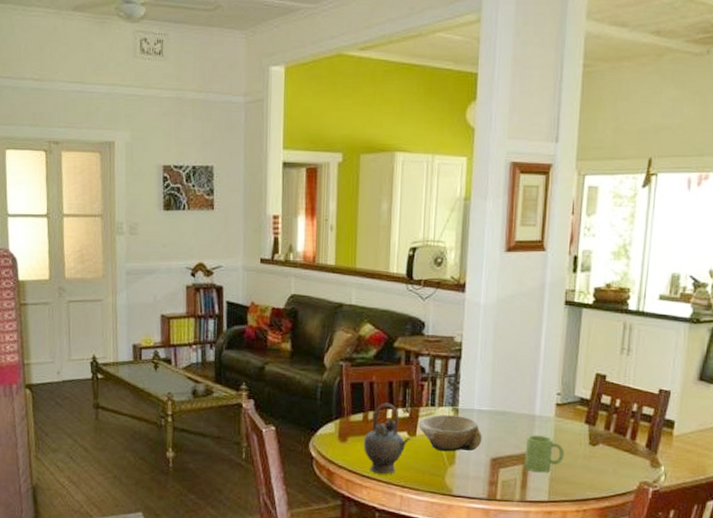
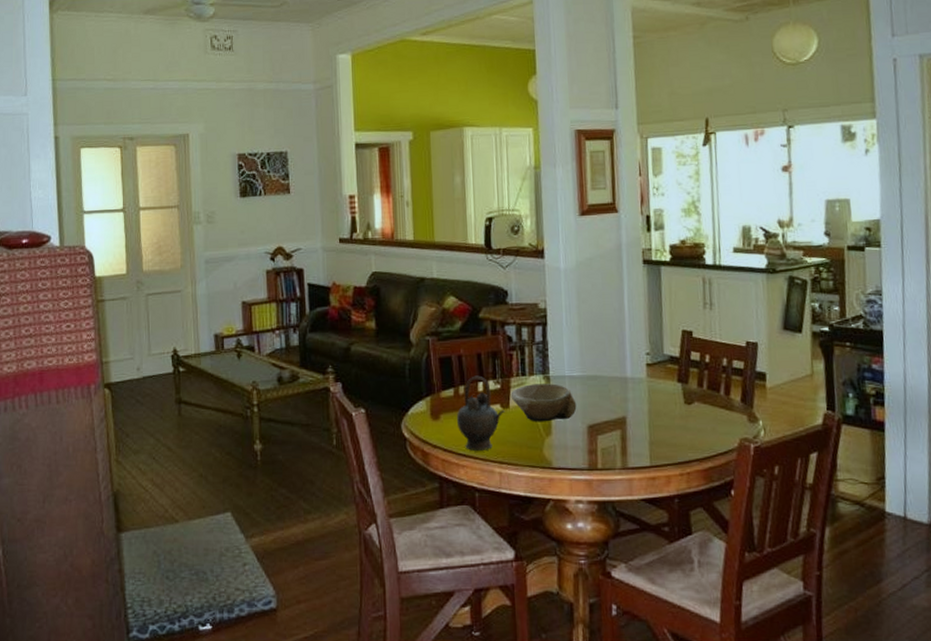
mug: present [524,434,565,473] -> none [621,397,661,437]

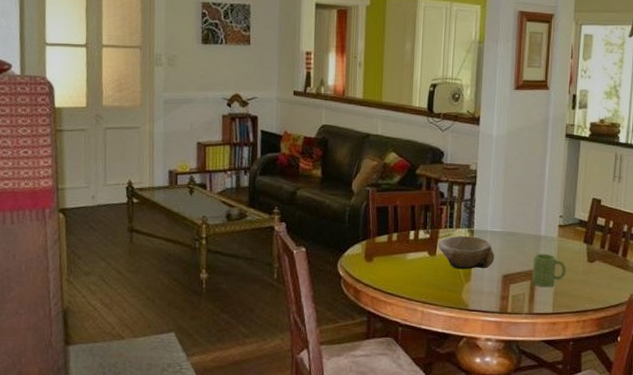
teapot: present [456,375,505,452] -> none [387,225,432,292]
mug: none [621,397,661,437] -> present [532,253,567,288]

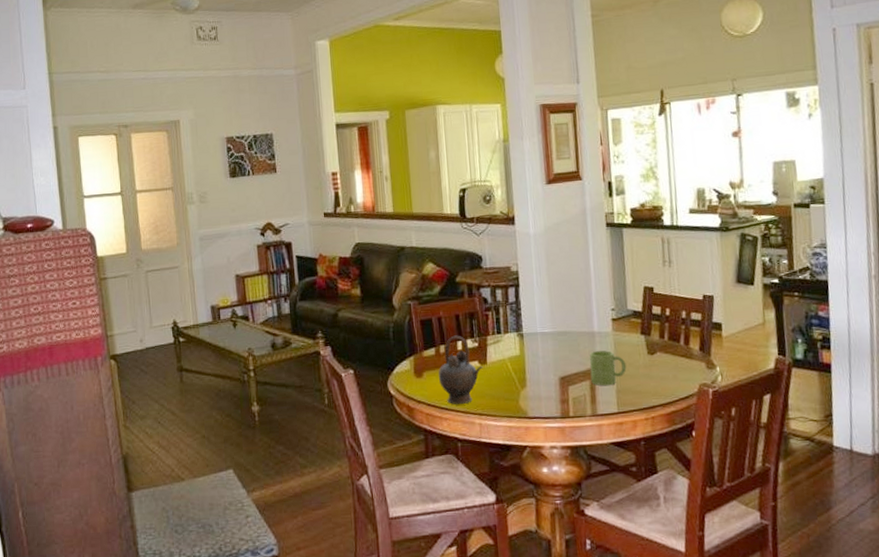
teapot: none [387,225,432,292] -> present [438,335,483,405]
bowl: present [438,236,495,270] -> none [487,340,549,376]

